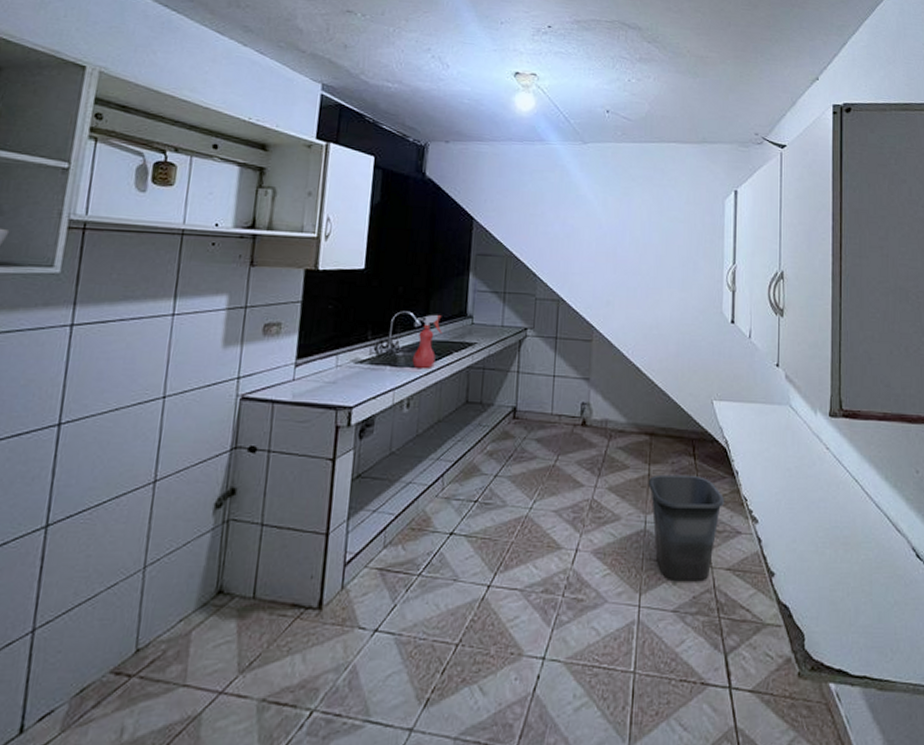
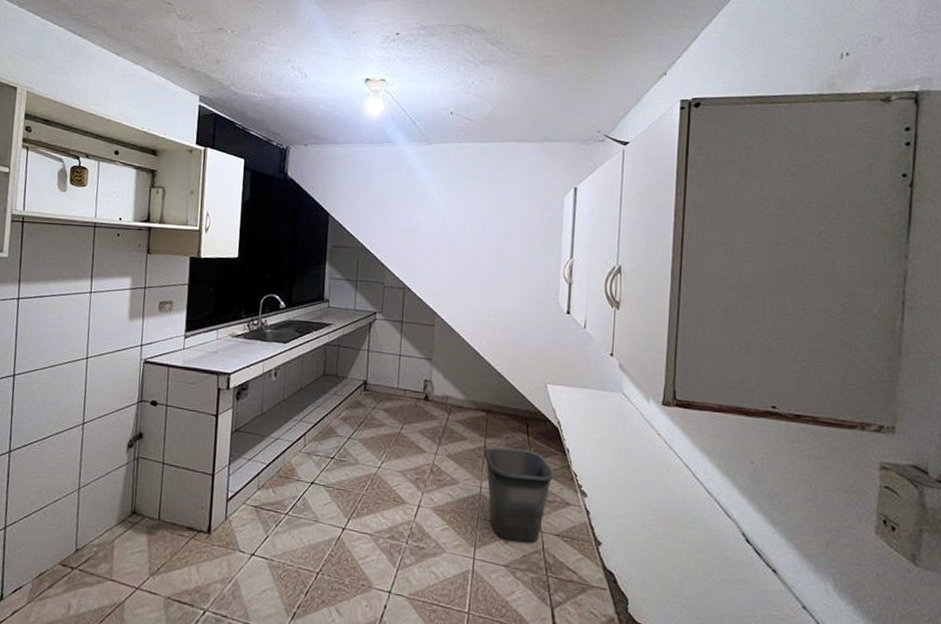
spray bottle: present [412,314,442,368] -> none [278,298,303,344]

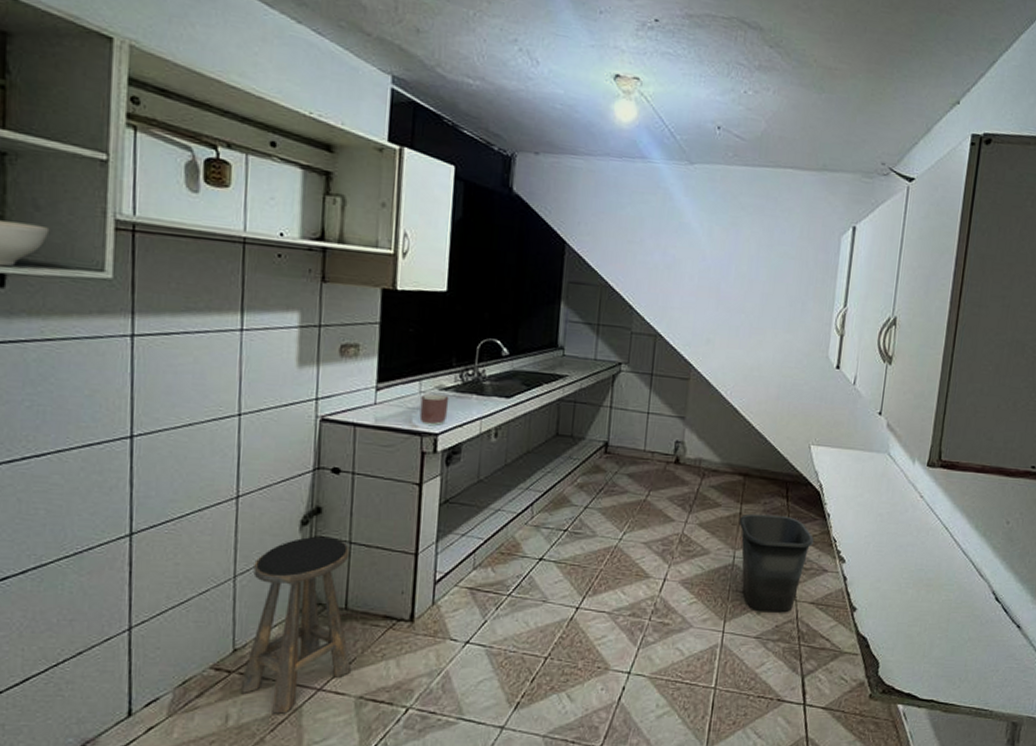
stool: none [80,457,163,608] -> present [242,536,351,714]
mug: none [216,340,240,366] -> present [419,393,450,425]

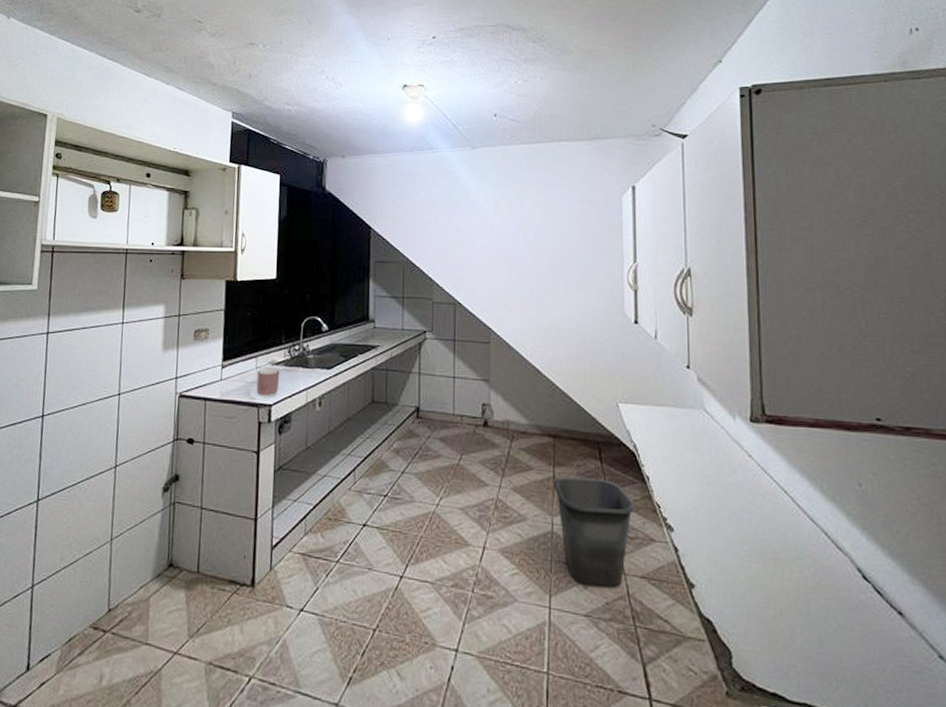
stool: present [242,536,351,714] -> none [113,502,202,676]

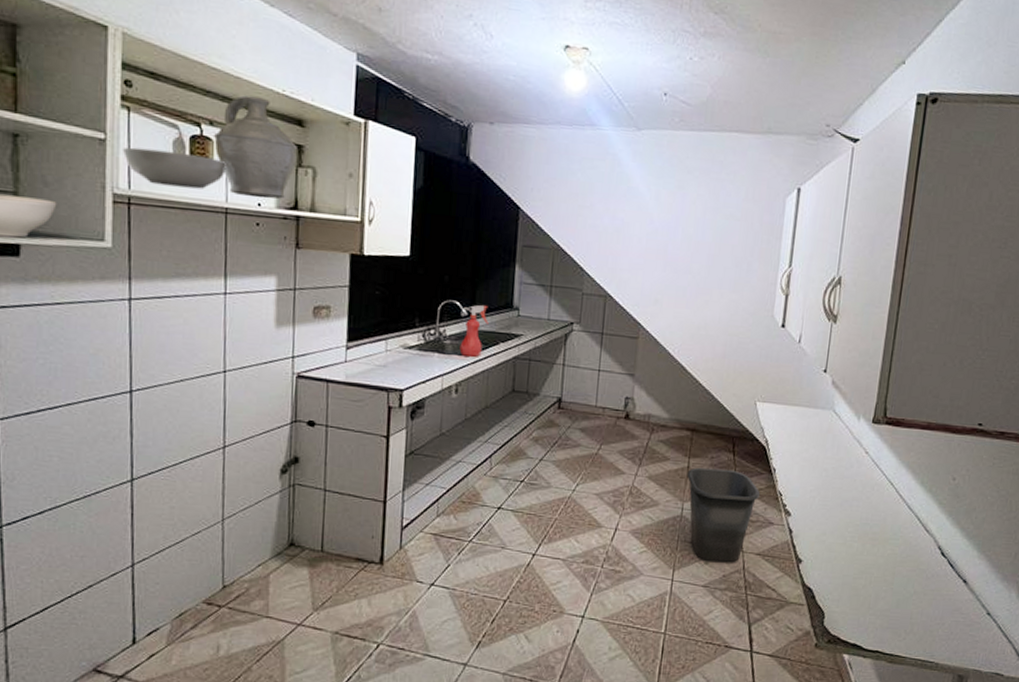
bowl: none [50,206,129,235] -> present [122,147,228,189]
ceramic jug: none [119,156,184,238] -> present [213,95,297,199]
mug: present [256,368,280,397] -> none [386,352,413,382]
spray bottle: none [321,319,347,370] -> present [459,304,489,357]

